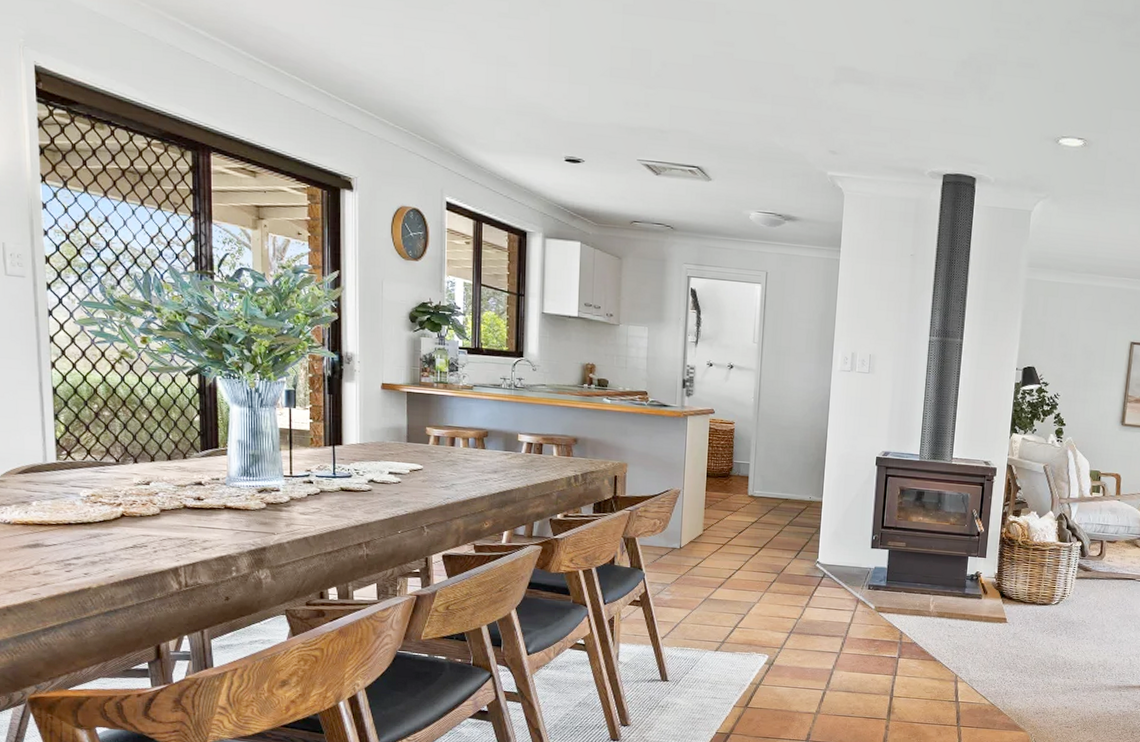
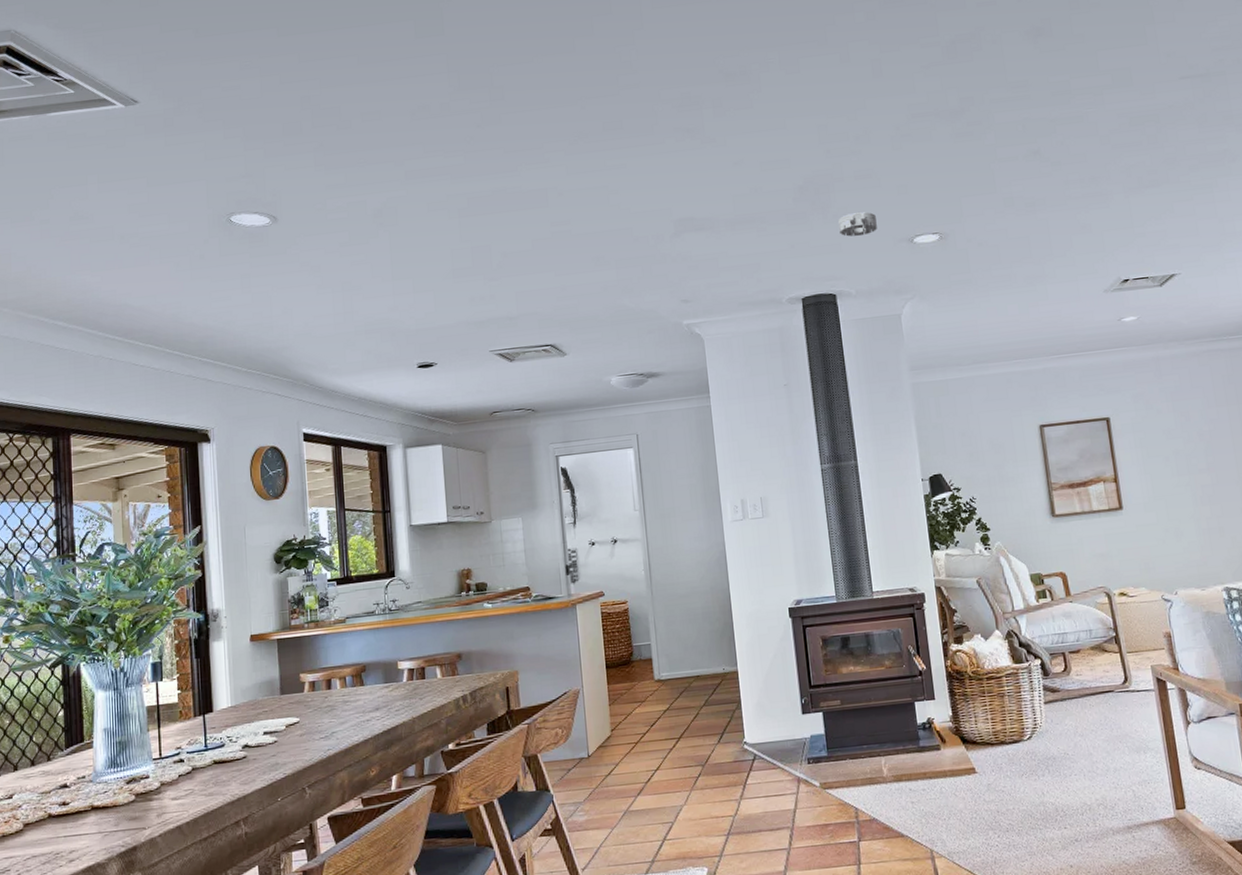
smoke detector: none [992,99,1029,126] -> present [838,211,877,237]

